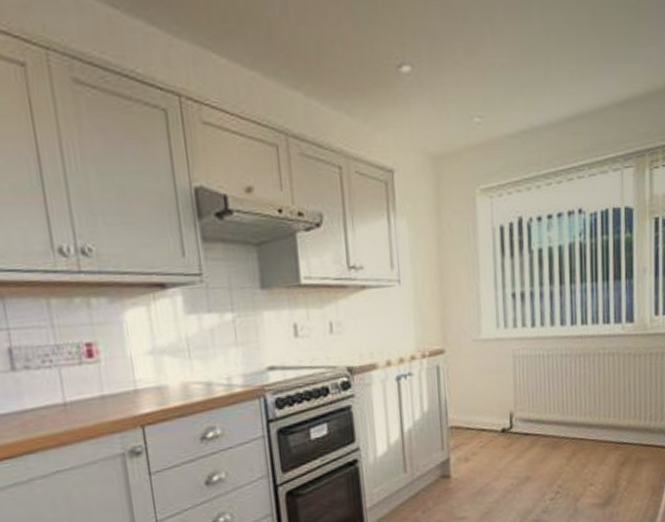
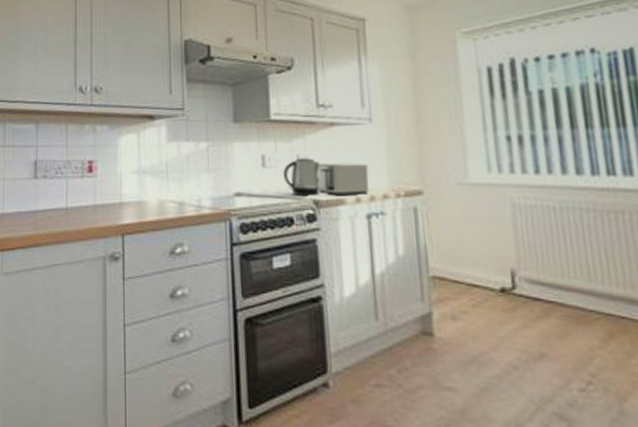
kettle: none [317,324,353,365] -> present [284,158,320,197]
toaster: none [350,326,399,362] -> present [316,163,370,196]

